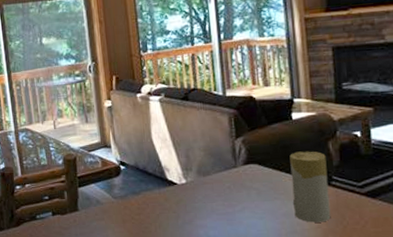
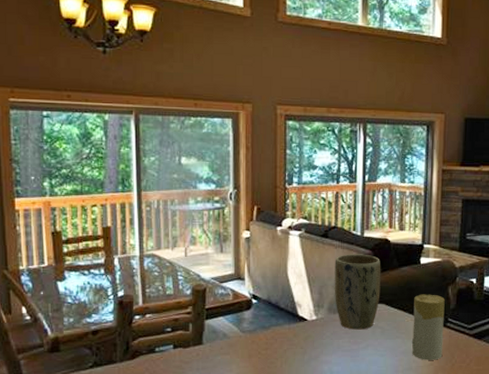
plant pot: none [198,114,252,192] -> present [334,254,381,330]

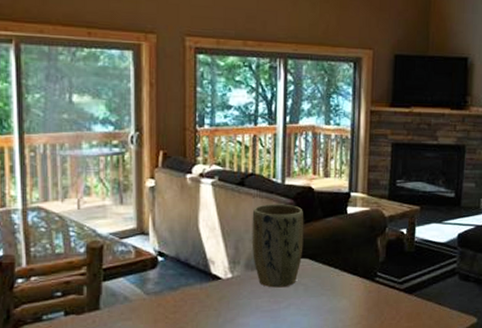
candle: present [411,294,445,360] -> none [337,246,374,319]

